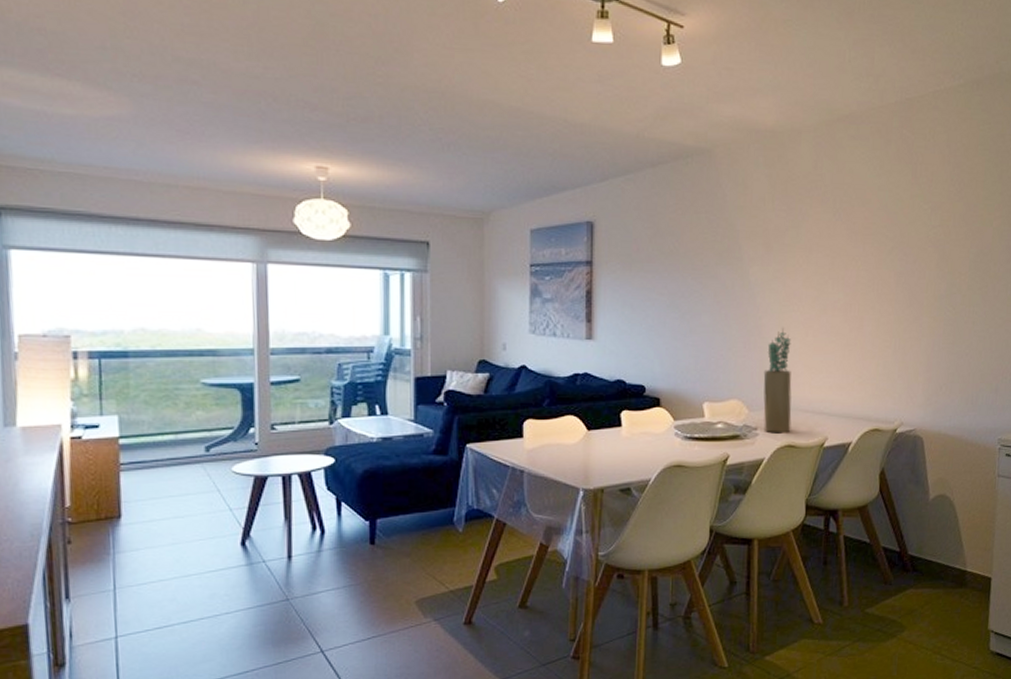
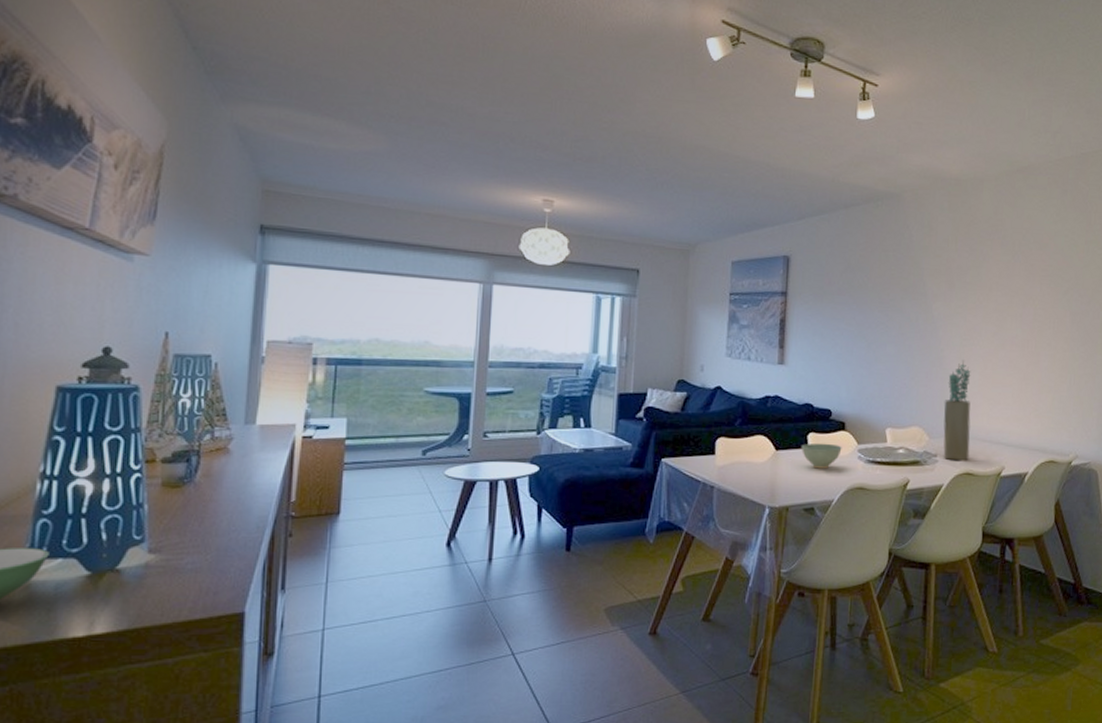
bowl: none [614,420,658,448] -> present [800,443,842,469]

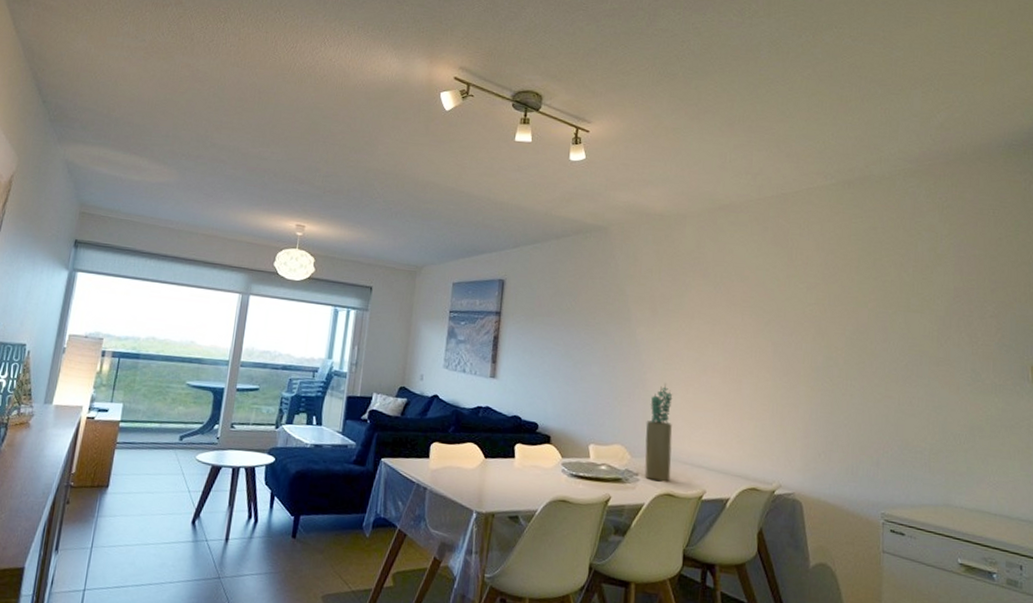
bowl: present [800,443,842,469] -> none [508,454,547,480]

